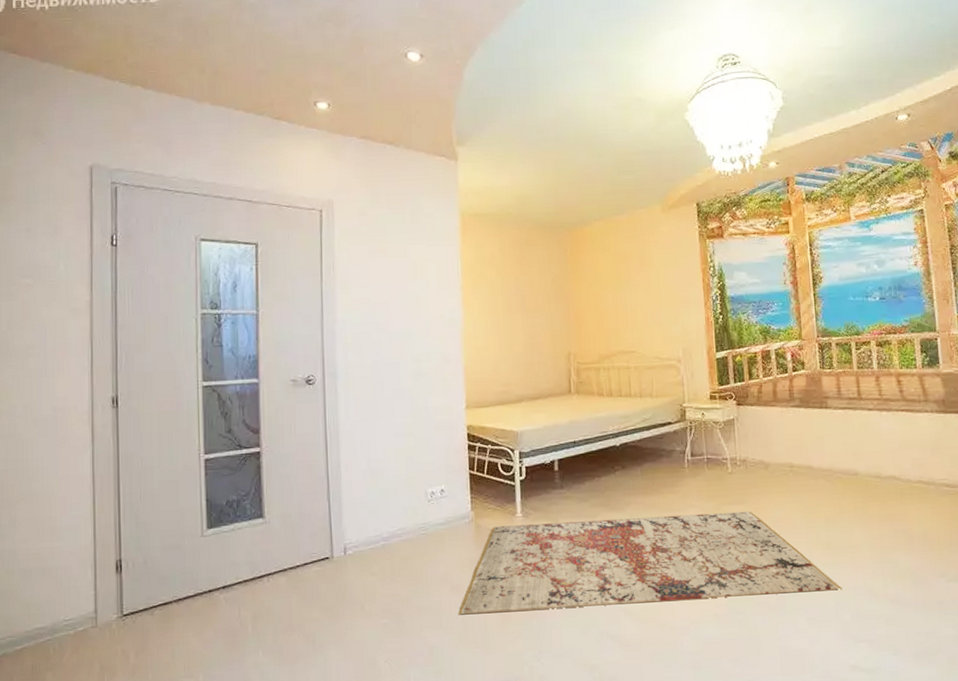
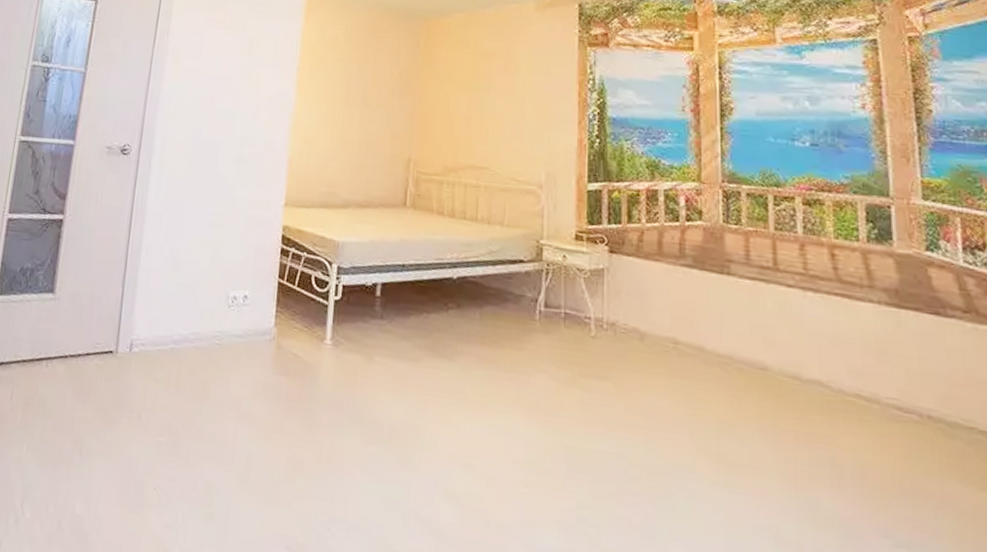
area rug: present [458,511,843,615] -> none [242,350,737,525]

